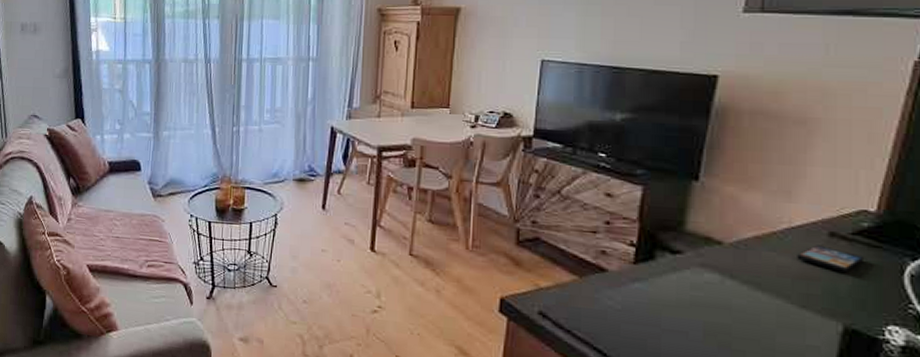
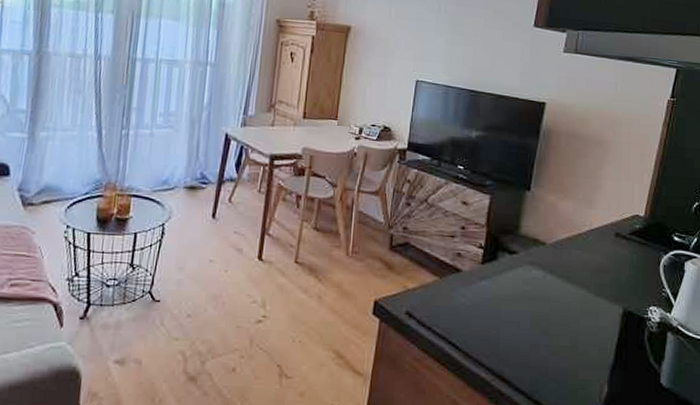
smartphone: present [797,245,863,273] -> none [594,243,636,265]

